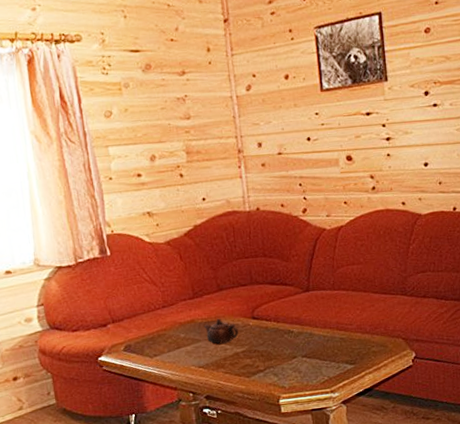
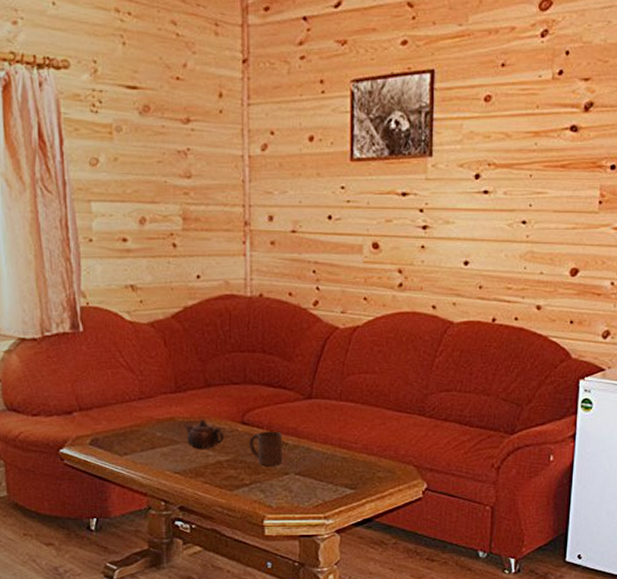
cup: none [260,322,290,353] -> present [250,431,282,466]

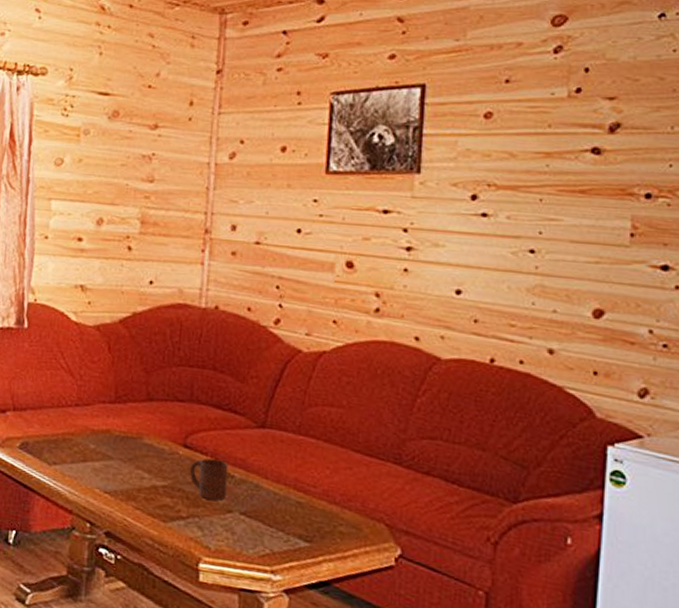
teapot: present [184,419,224,449] -> none [120,435,163,470]

